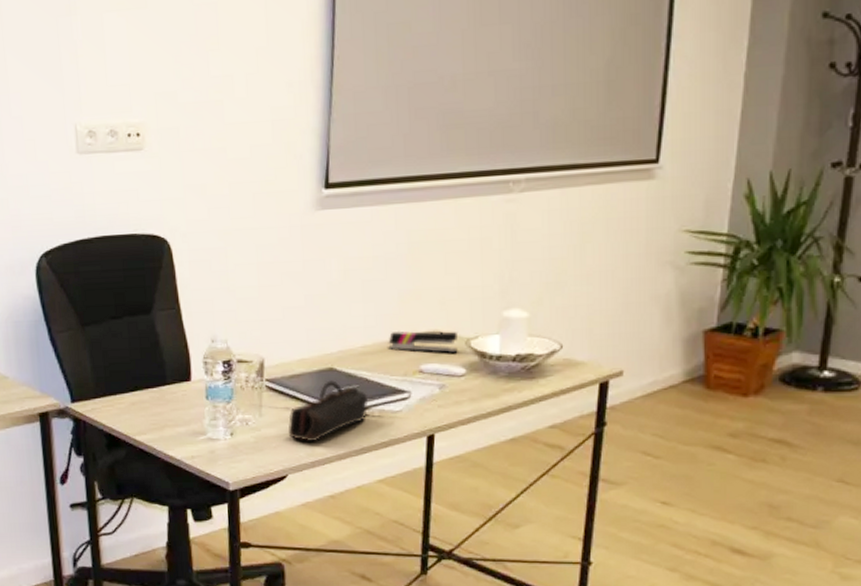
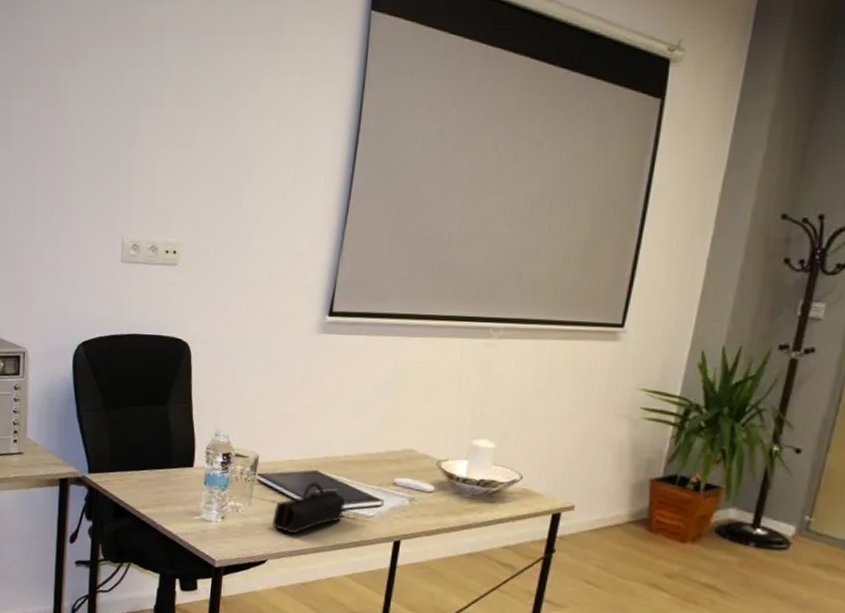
stapler: present [388,330,458,354] -> none [368,445,430,472]

